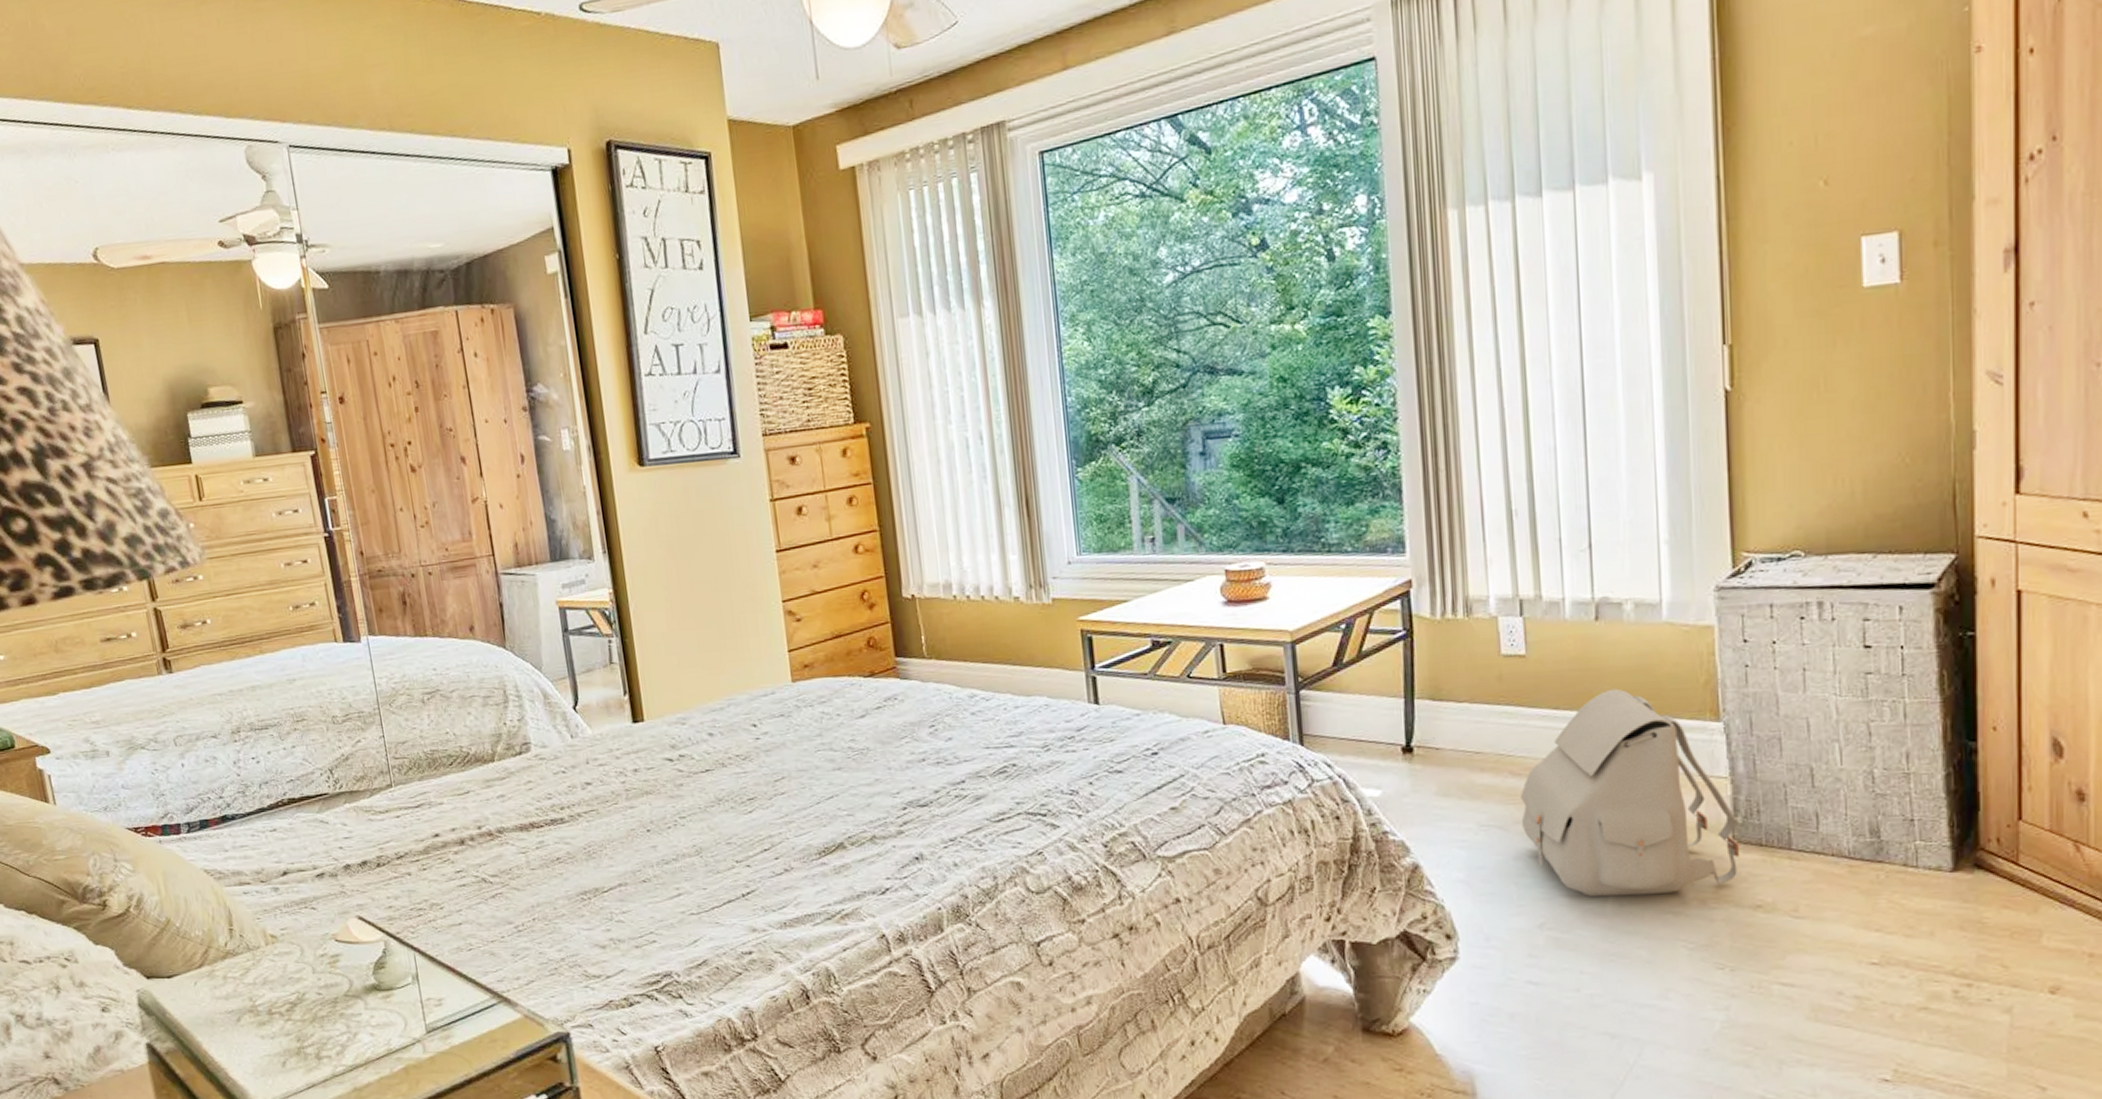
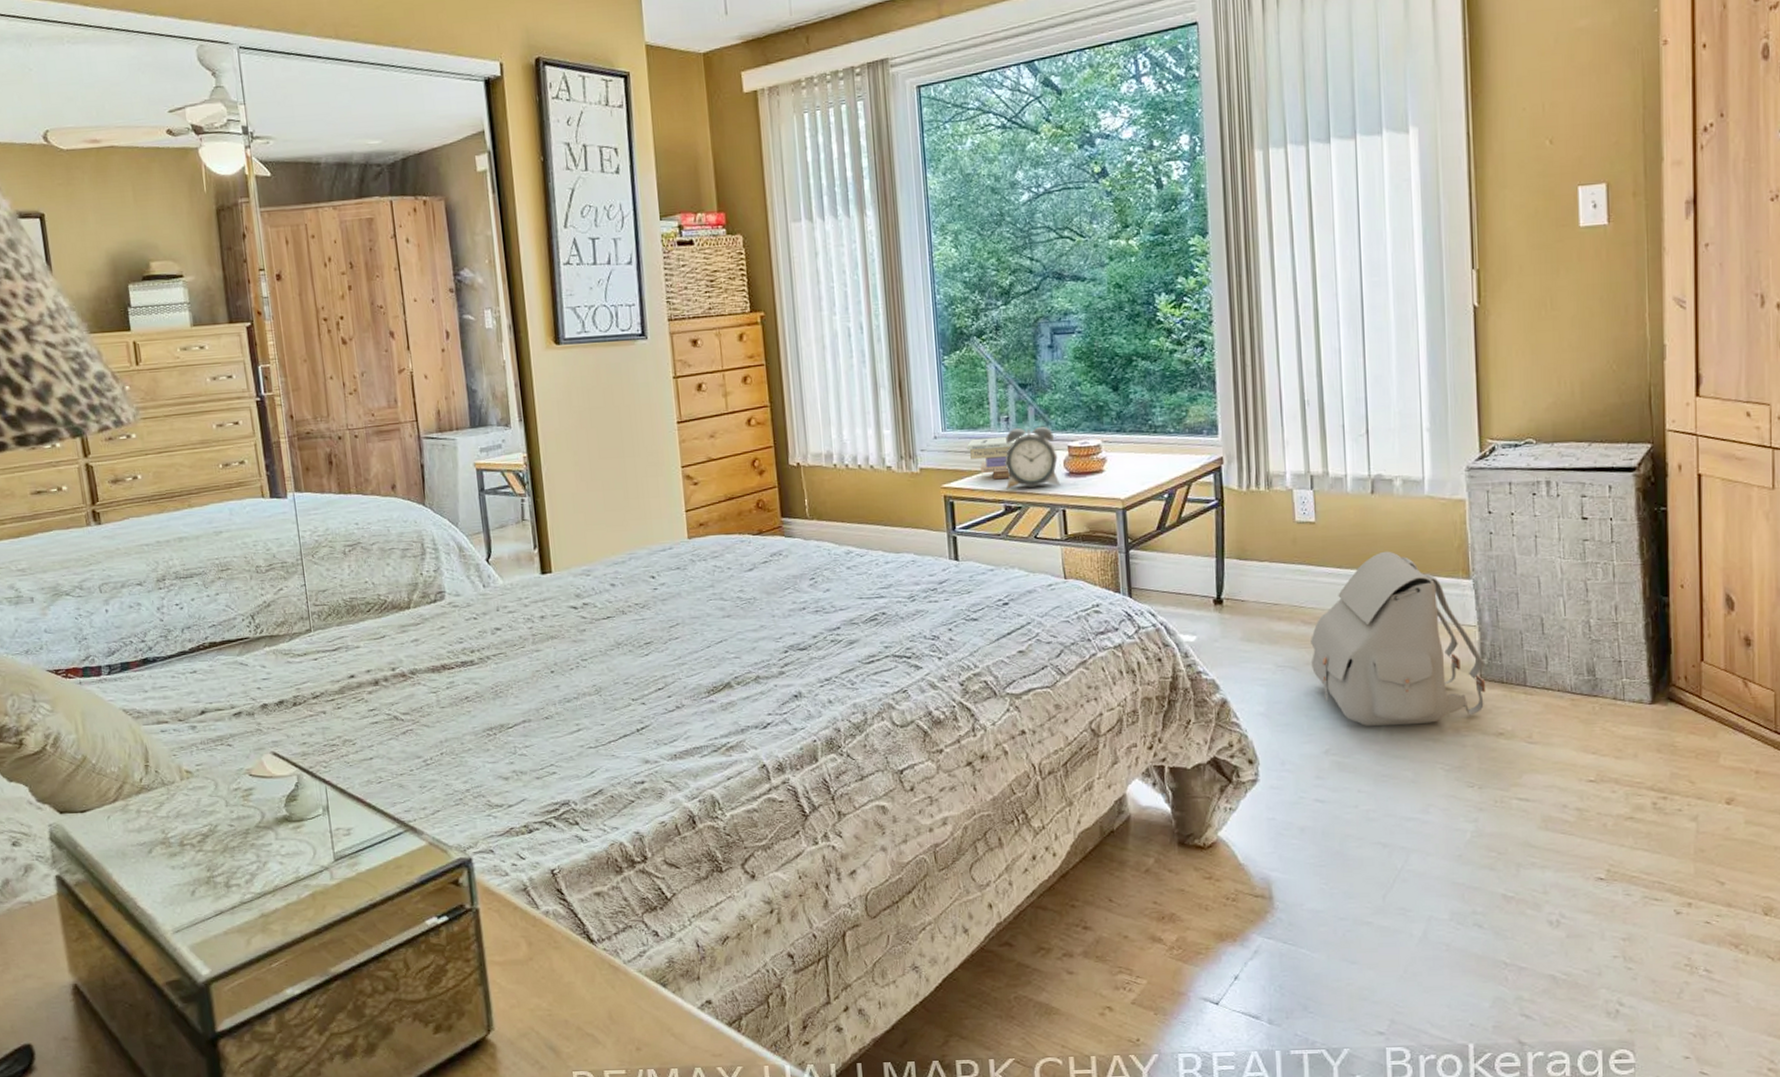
books: none [1105,558,1174,611] -> present [966,435,1025,480]
alarm clock: none [1151,547,1217,622] -> present [1005,426,1061,490]

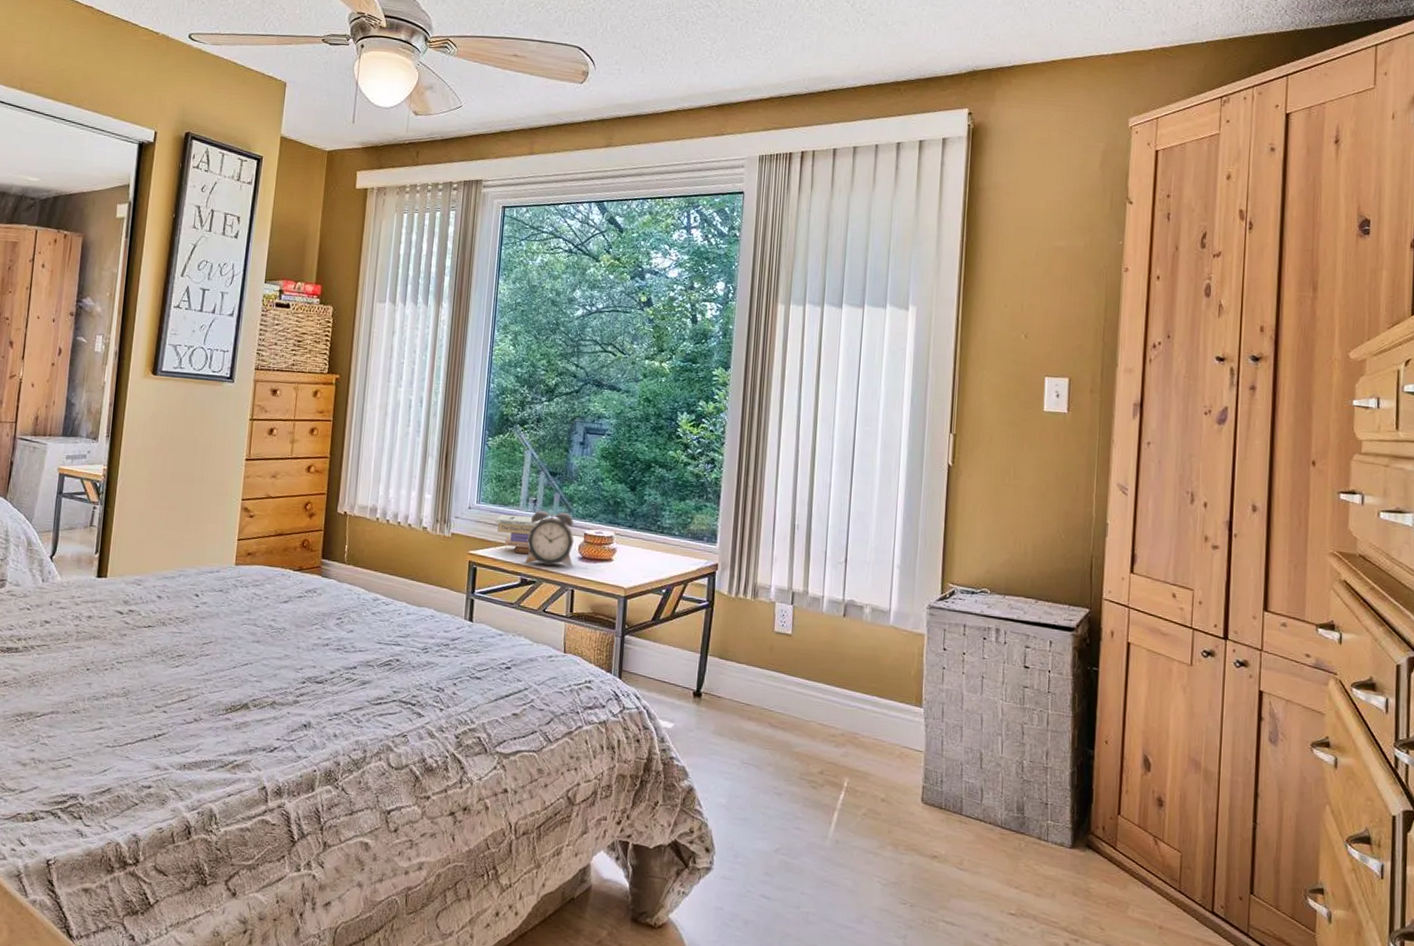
satchel: present [1310,551,1486,727] -> none [772,670,927,837]

